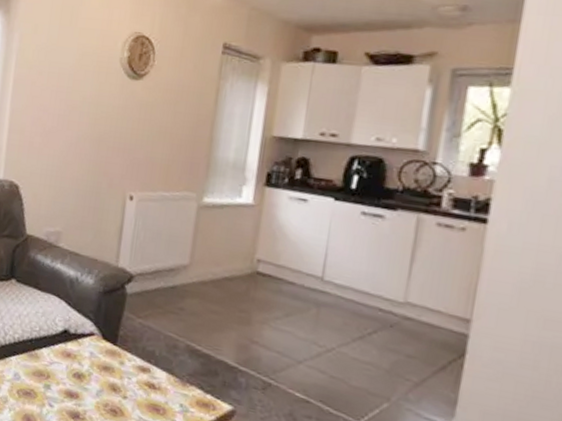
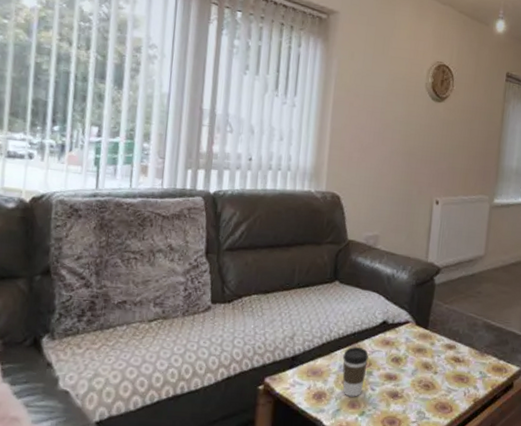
coffee cup: none [17,354,47,411] -> present [342,347,368,397]

